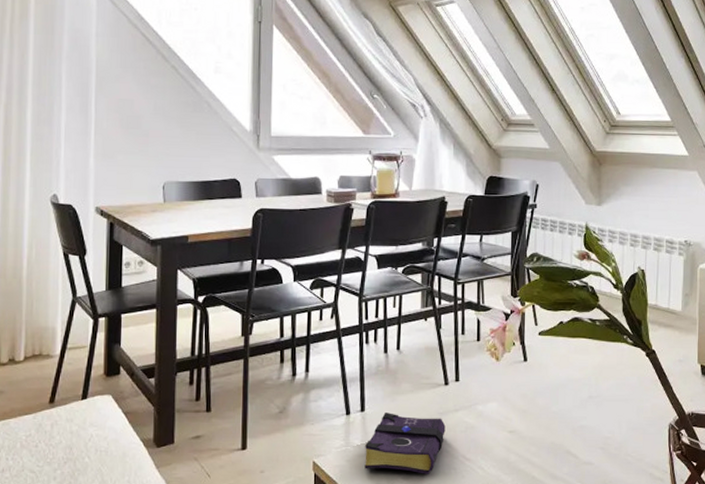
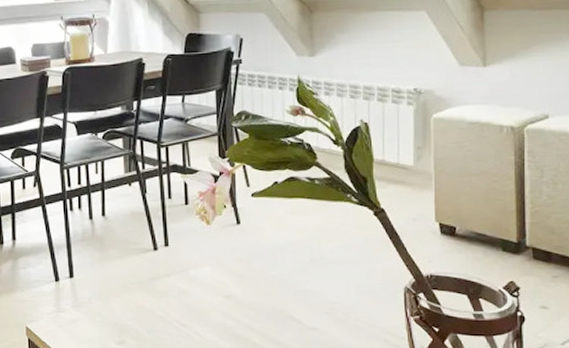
book: present [364,413,446,474] -> none [76,279,157,340]

